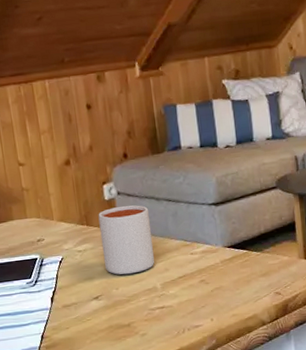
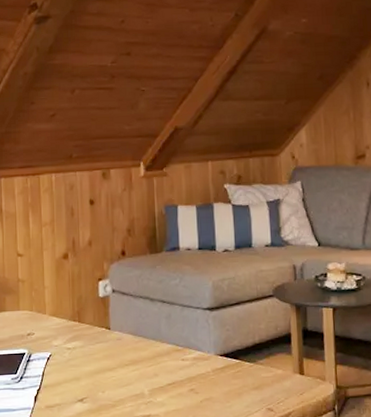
mug: present [98,205,155,275] -> none [91,304,145,378]

